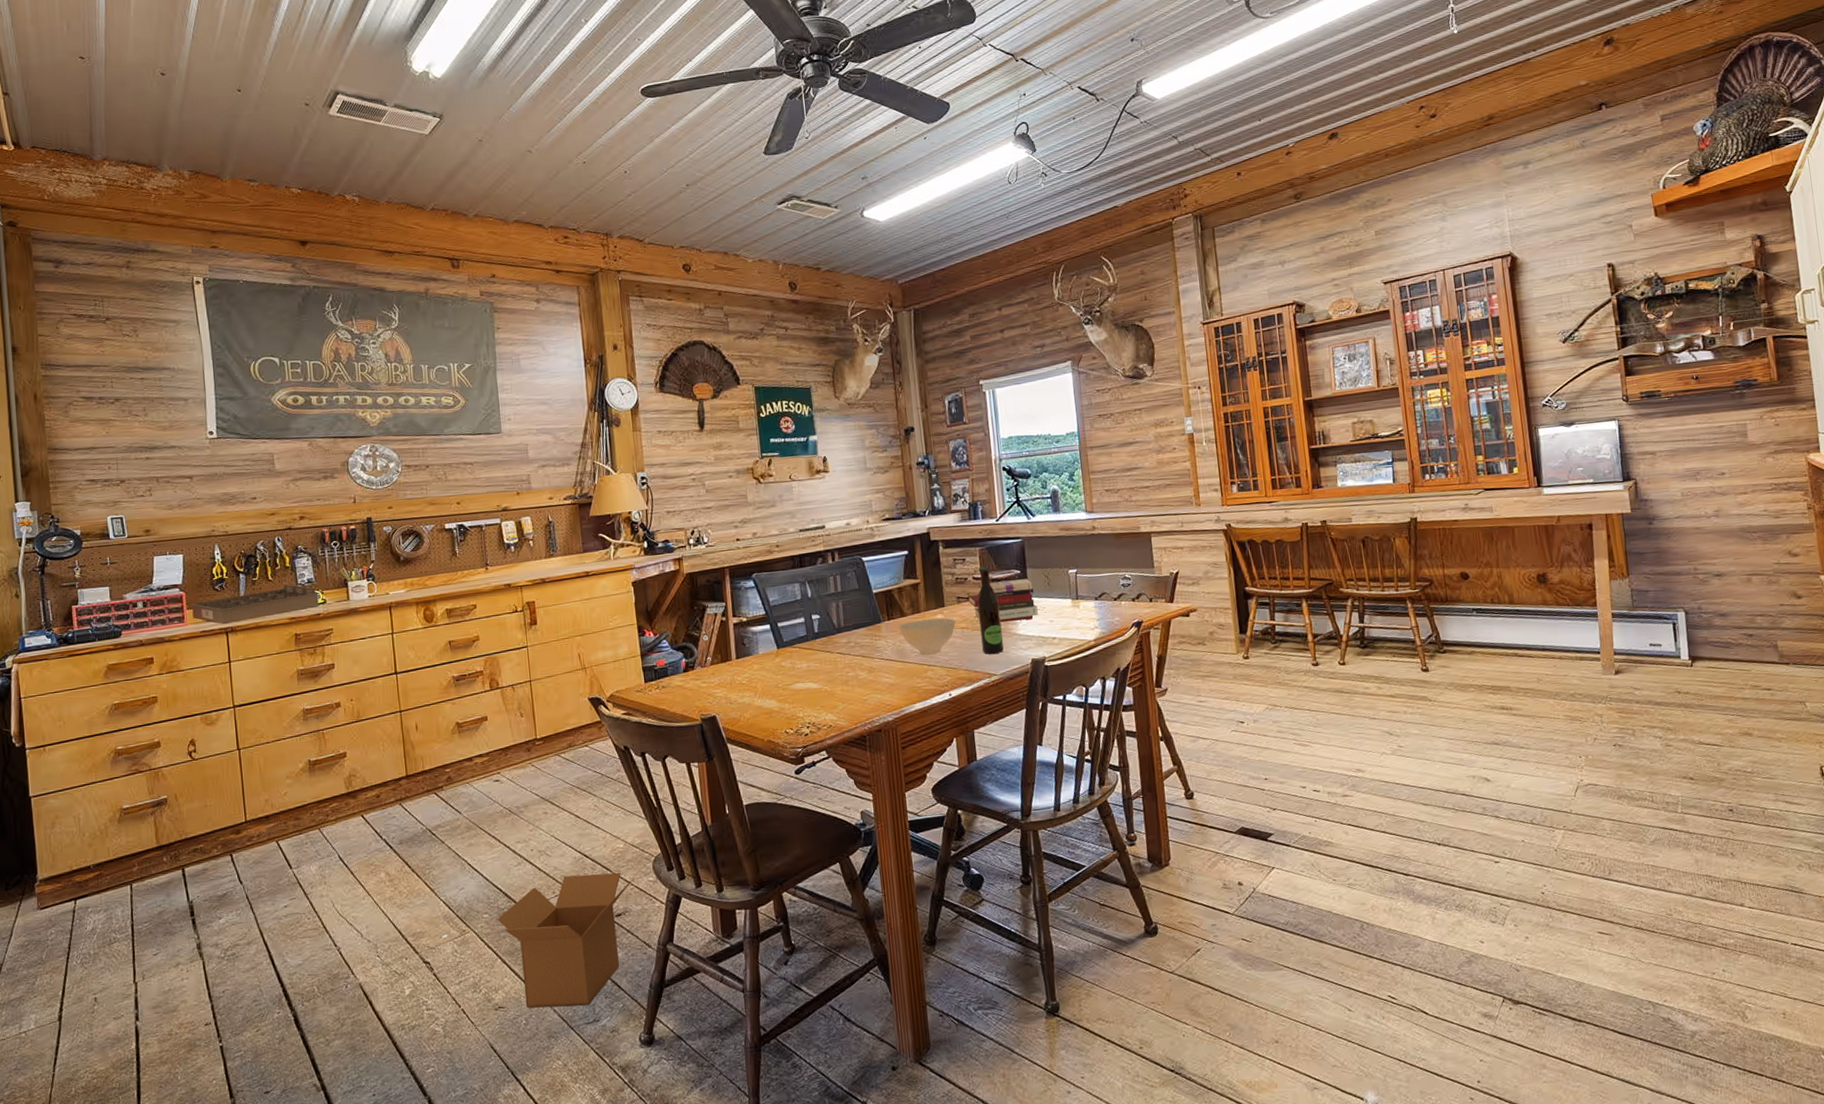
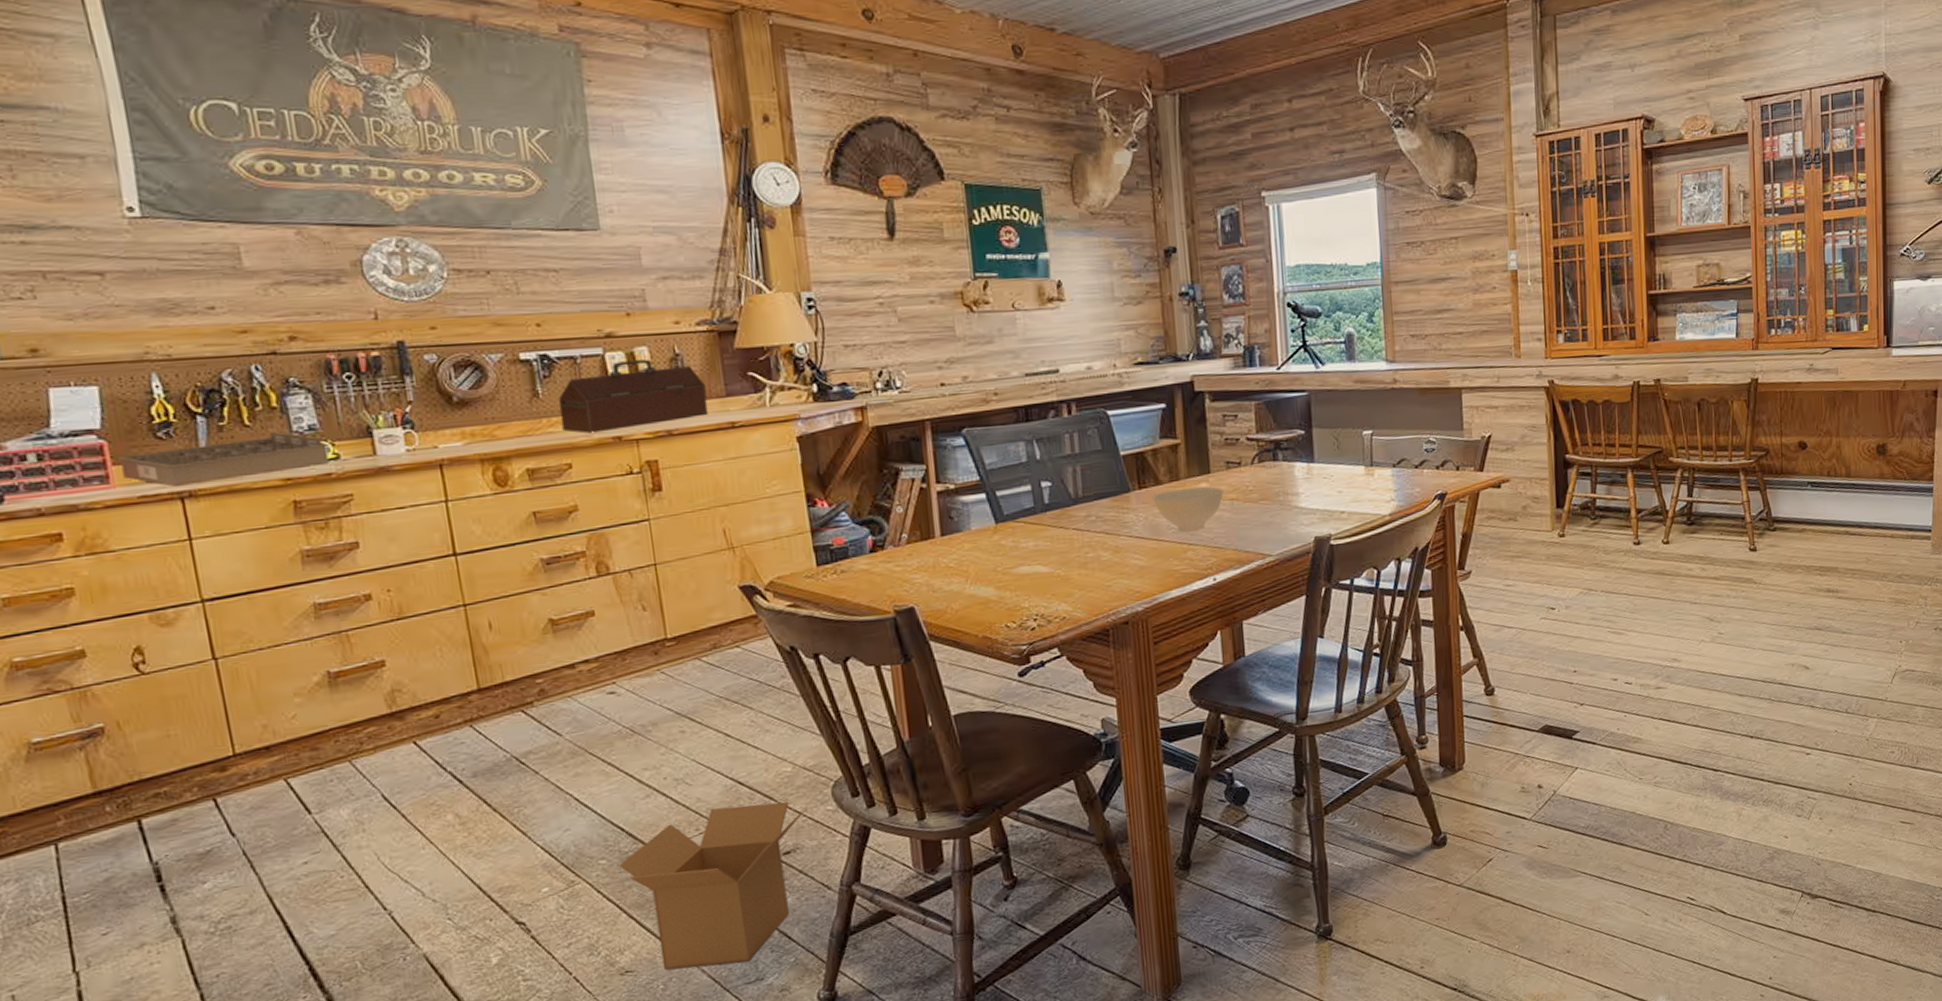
toolbox: none [469,526,571,583] -> present [558,359,709,435]
books: present [968,579,1038,622] -> none [1240,441,1324,493]
bottle: present [977,566,1004,654] -> none [1250,425,1281,531]

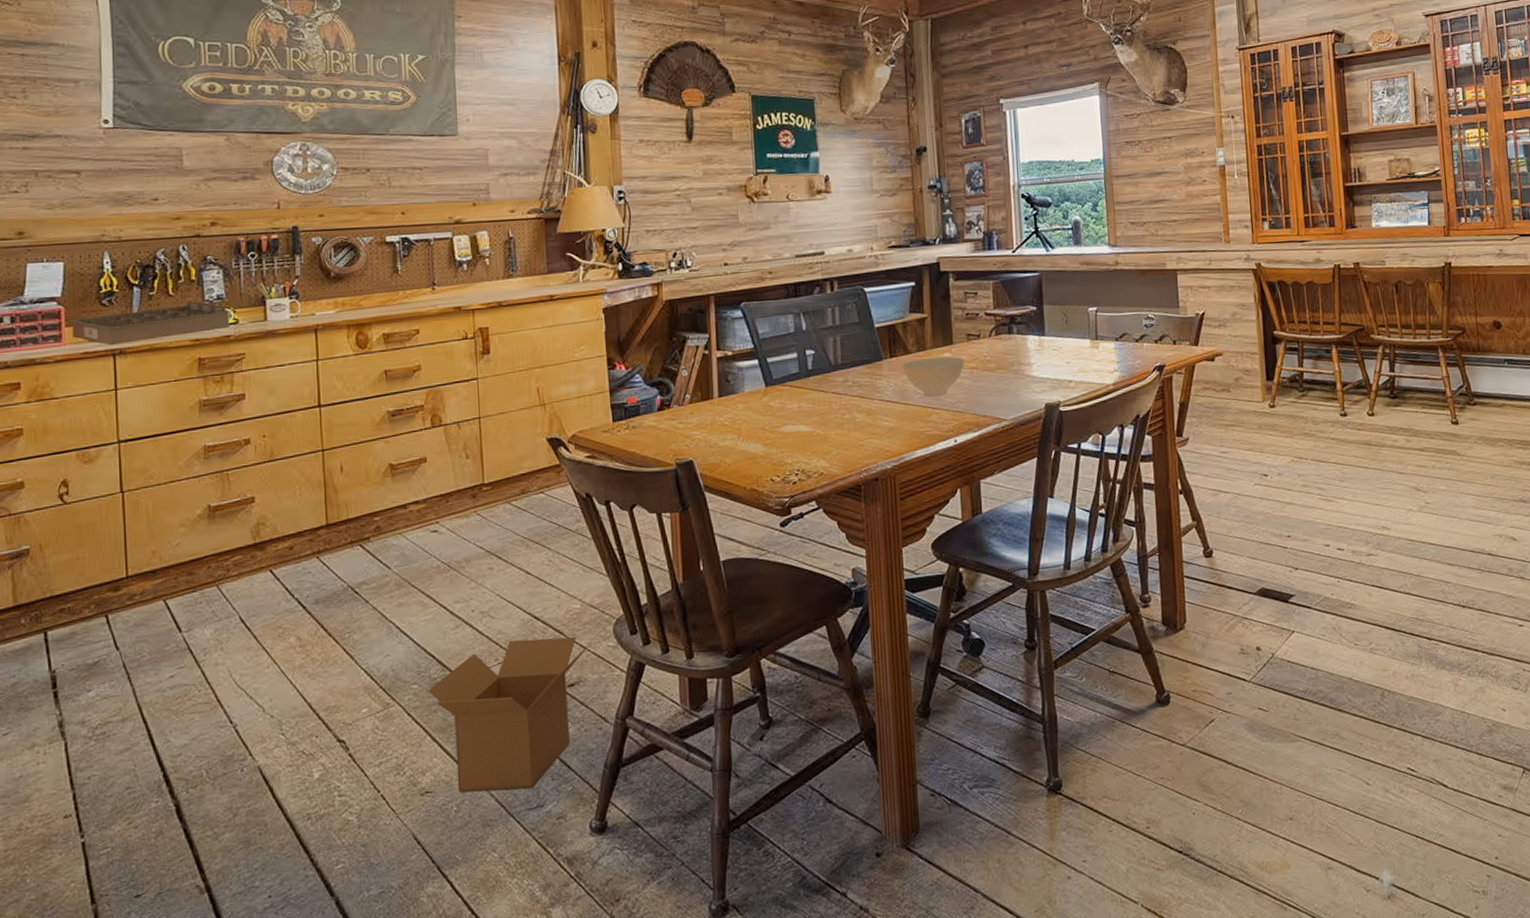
toolbox: present [558,359,709,435] -> none [413,242,533,305]

